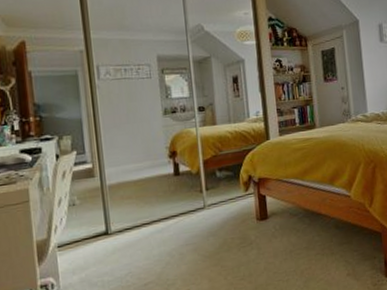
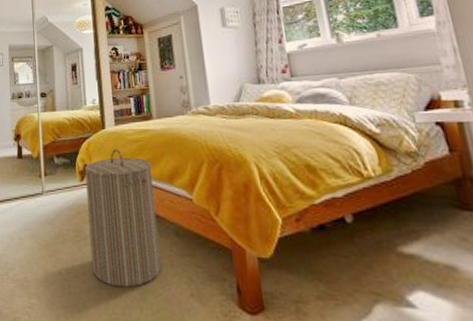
laundry hamper: none [248,158,323,281] -> present [84,149,162,288]

